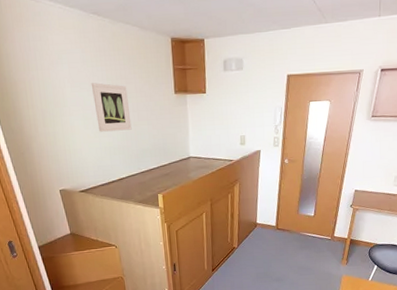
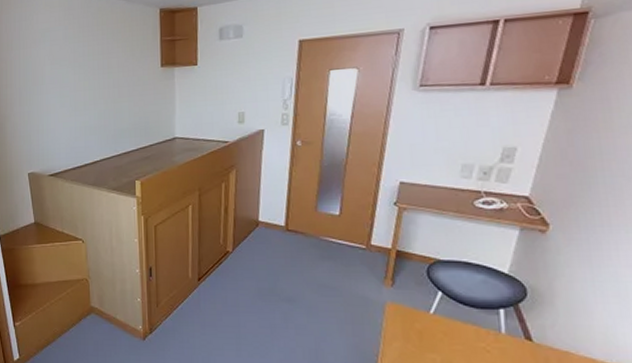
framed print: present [91,83,132,132] -> none [71,59,111,111]

